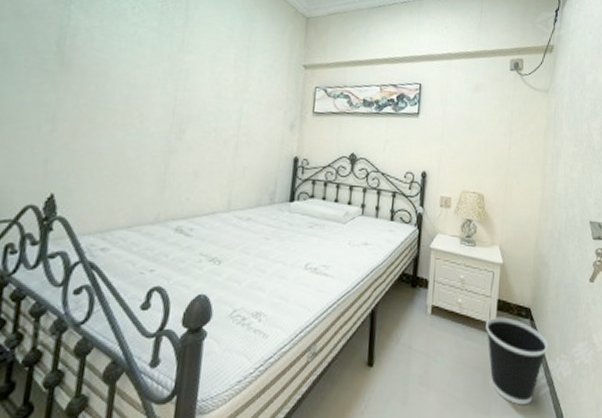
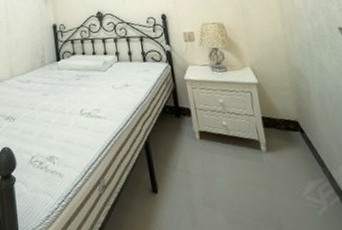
wastebasket: present [486,317,548,405] -> none [255,133,328,218]

